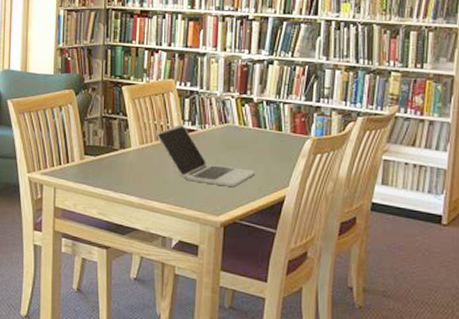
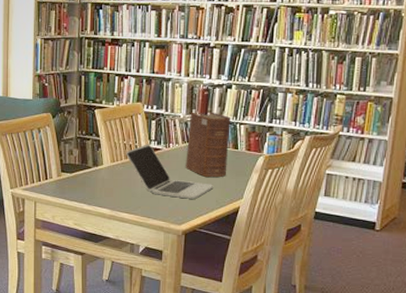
book: none [223,89,273,162] -> present [186,112,231,177]

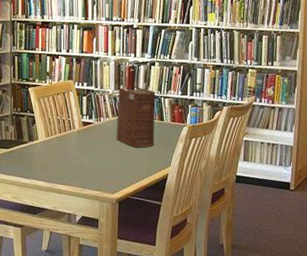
laptop: present [126,144,214,199] -> none [60,118,143,169]

